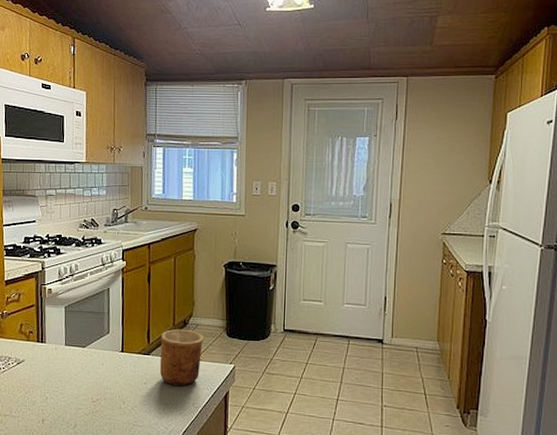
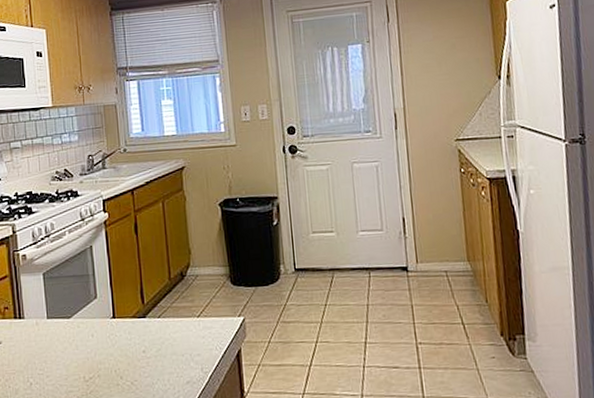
cup: present [159,329,204,387] -> none [156,282,206,351]

